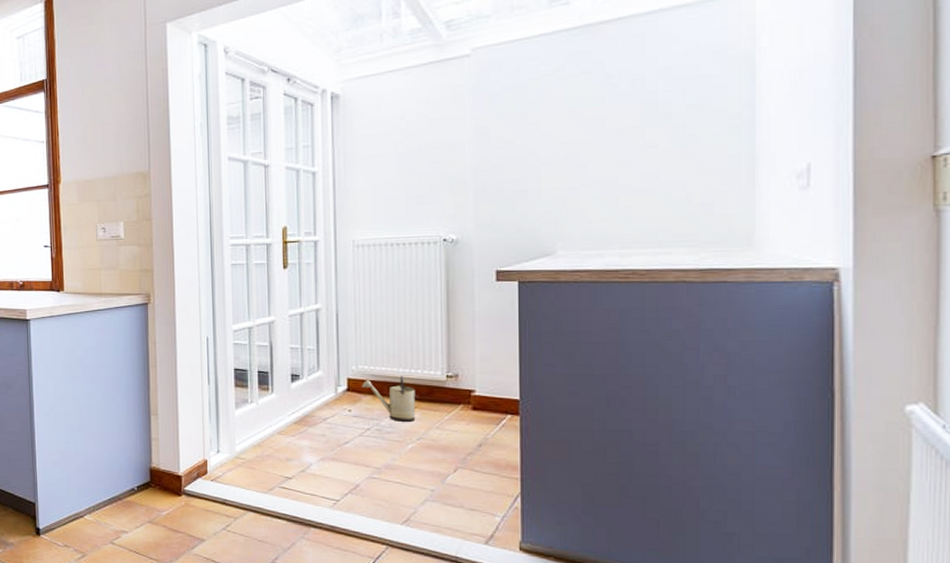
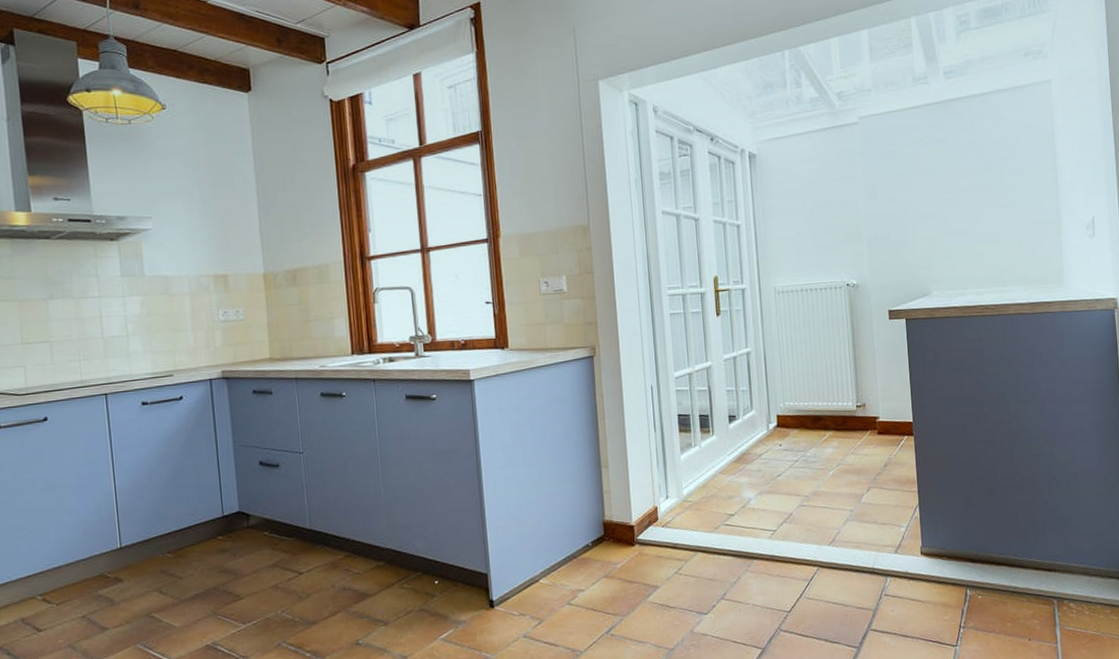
watering can: present [362,375,420,422] -> none [789,408,837,451]

